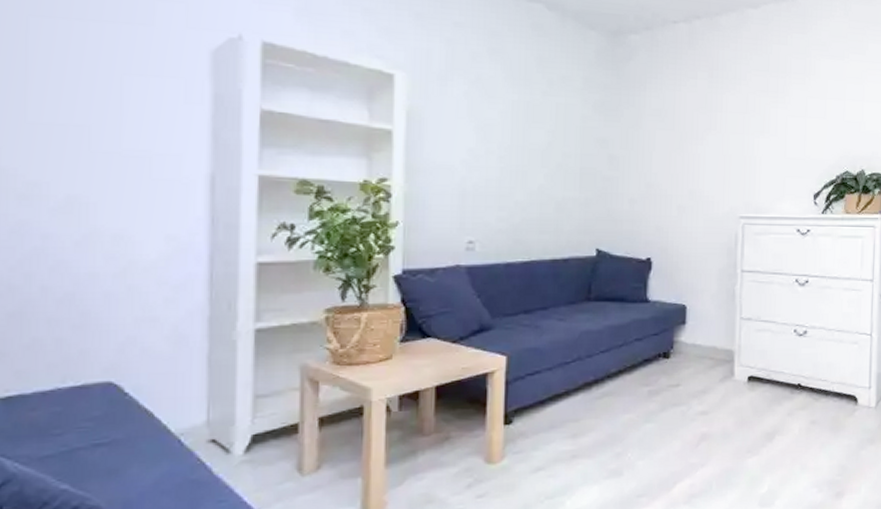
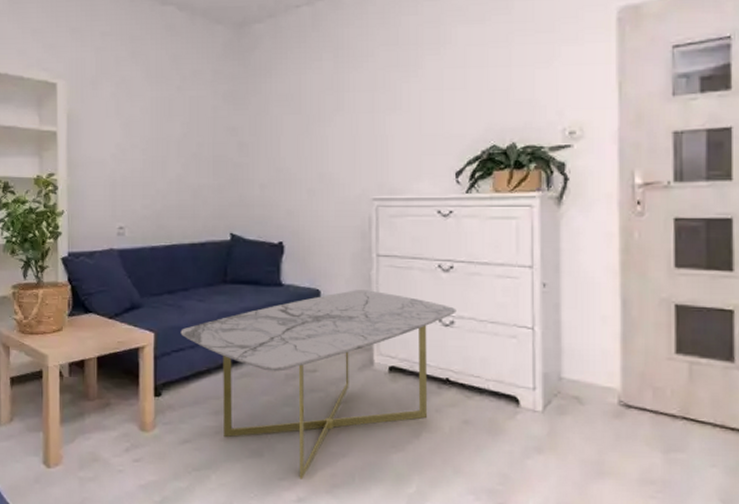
coffee table: none [537,304,810,494] -> present [180,290,457,479]

